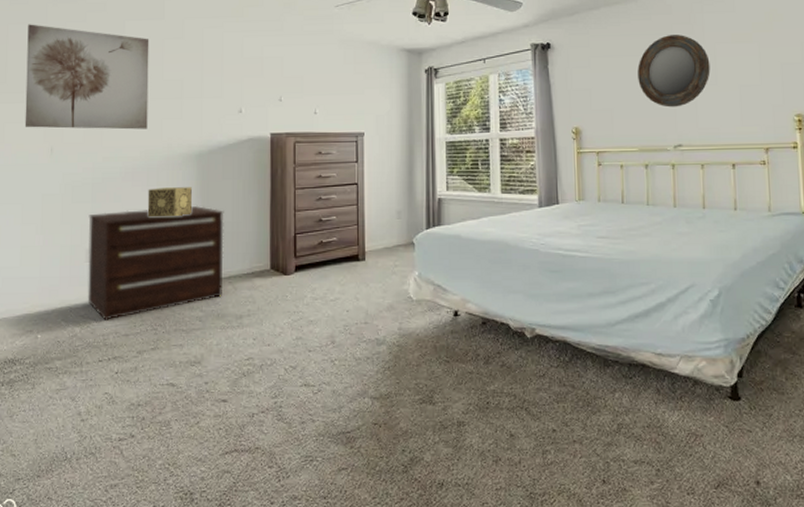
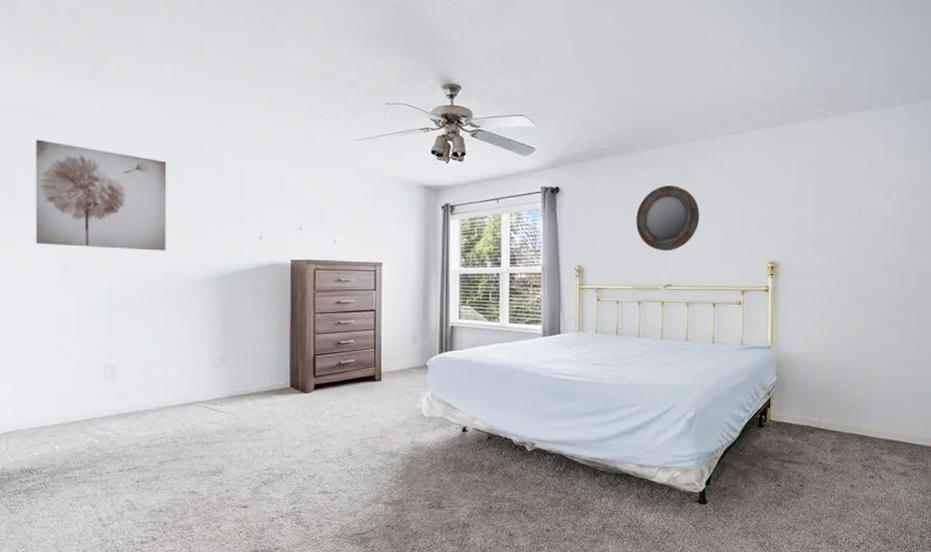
dresser: present [87,205,224,320] -> none [106,326,245,433]
decorative box: present [147,187,192,218] -> none [167,308,212,337]

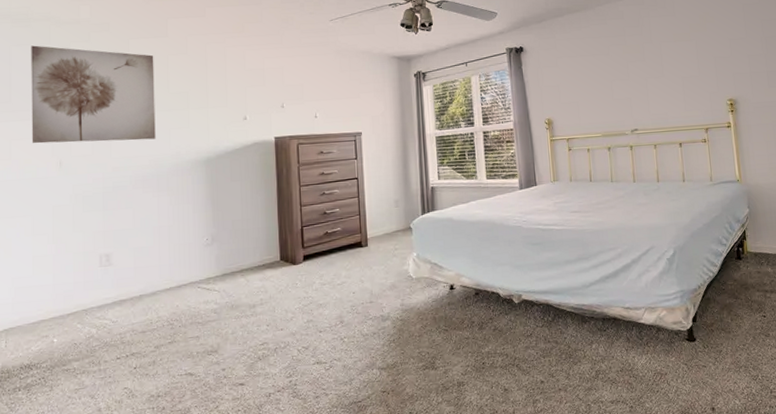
home mirror: present [636,185,700,251] -> none [598,36,658,98]

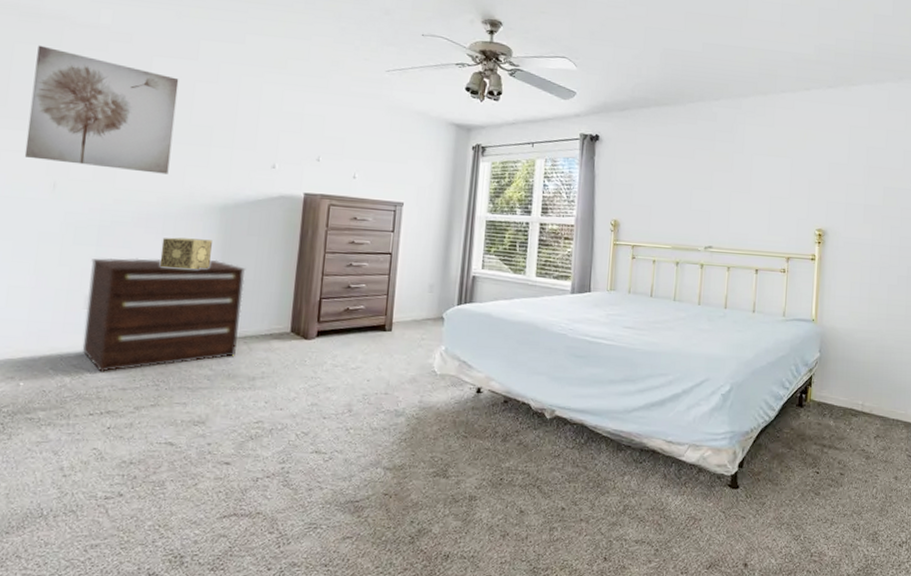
dresser: none [100,206,235,320] -> present [82,258,246,372]
decorative box: none [158,190,202,221] -> present [159,237,212,270]

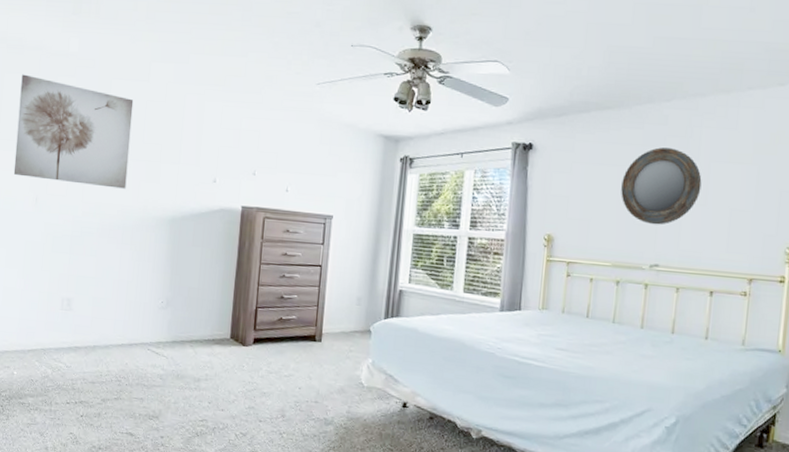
dresser: present [82,258,246,372] -> none [60,265,191,367]
decorative box: present [159,237,212,270] -> none [119,247,163,277]
home mirror: none [678,141,746,211] -> present [621,147,702,225]

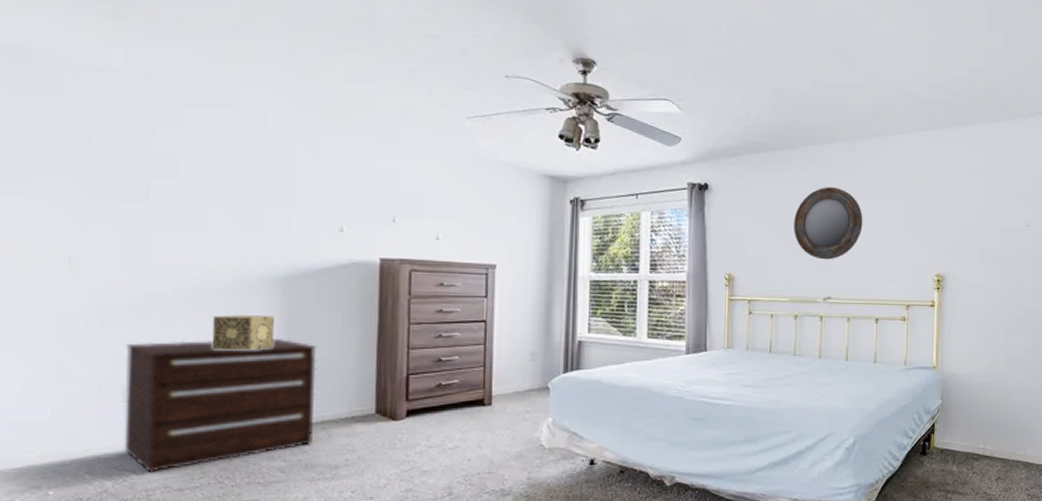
wall art: present [13,74,134,189] -> none [26,93,217,243]
dresser: none [60,265,191,367] -> present [124,337,317,473]
decorative box: none [119,247,163,277] -> present [211,315,274,351]

